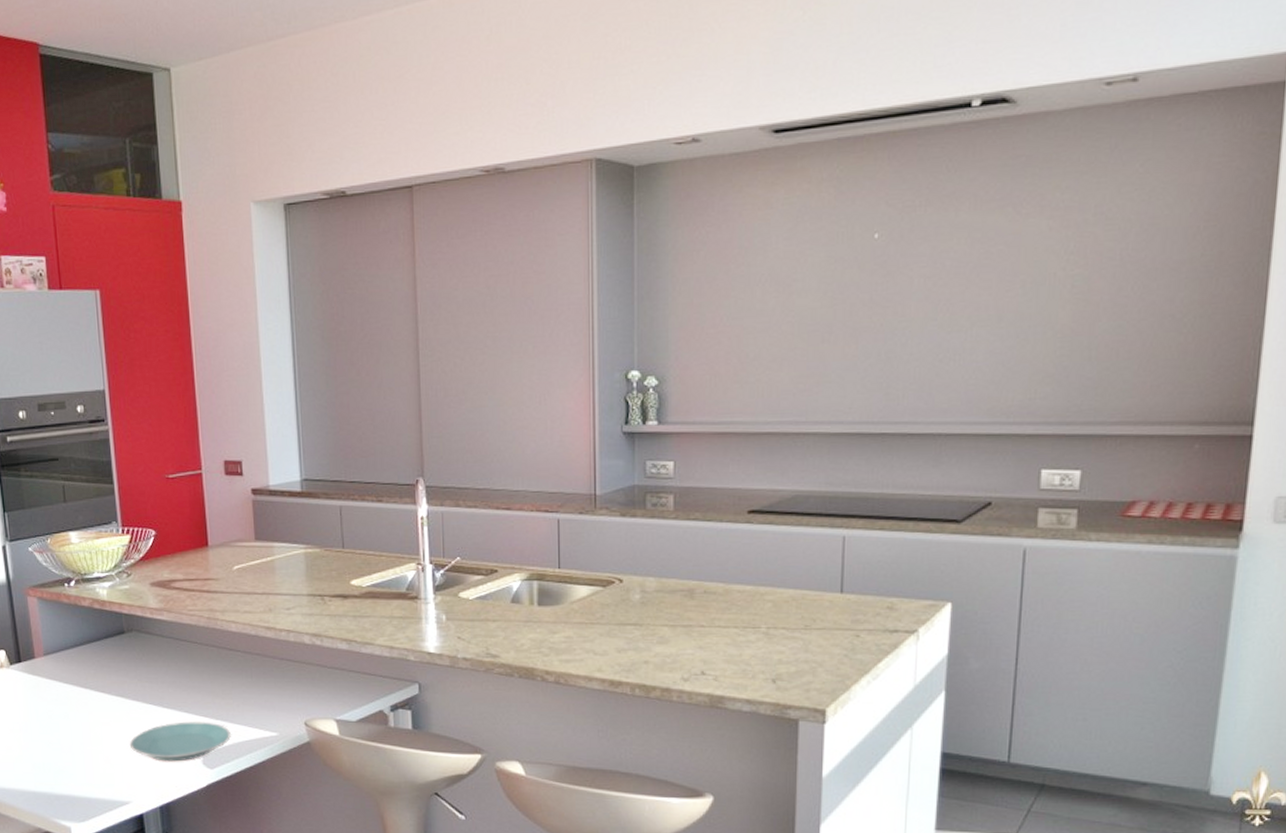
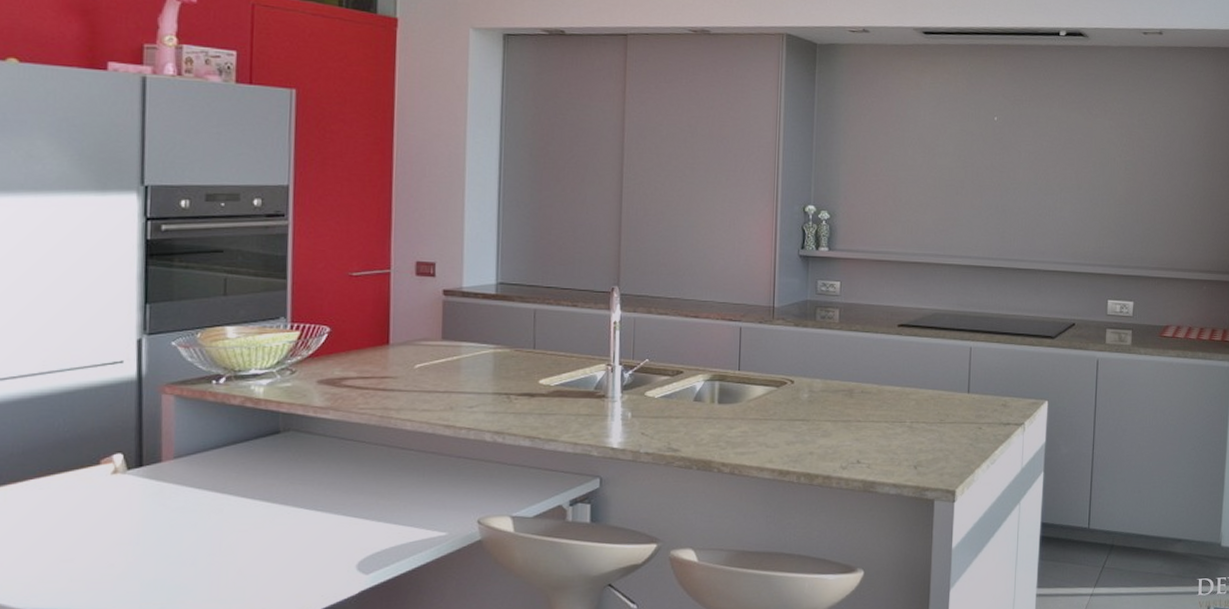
plate: present [130,722,231,762] -> none [271,524,393,569]

